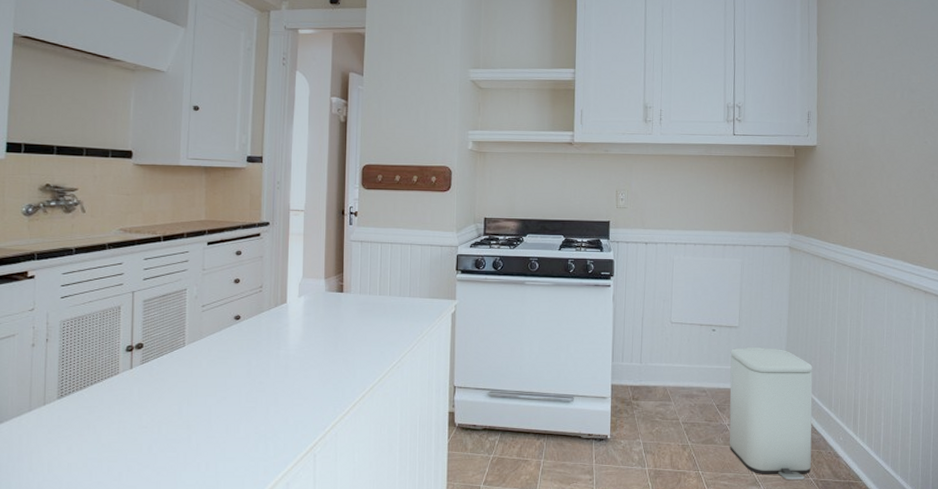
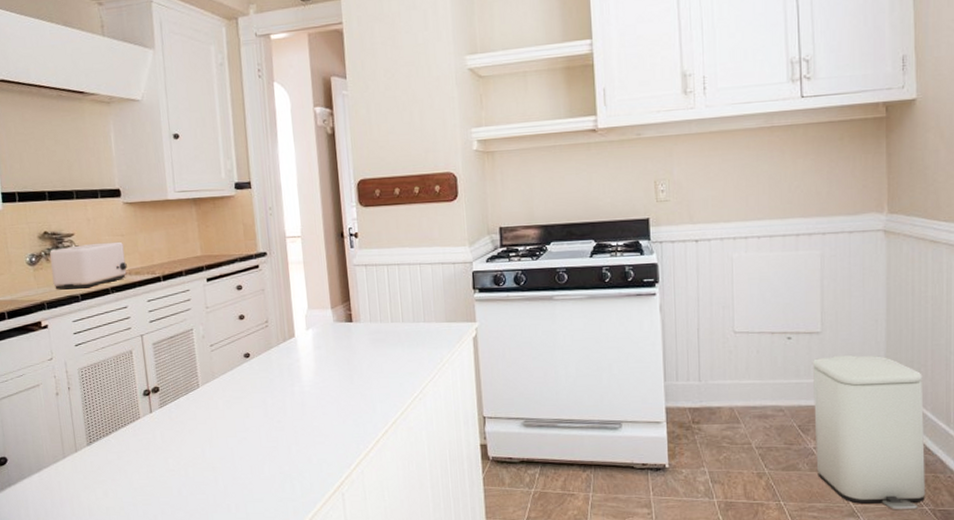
toaster: none [47,199,128,242] -> present [49,241,127,290]

